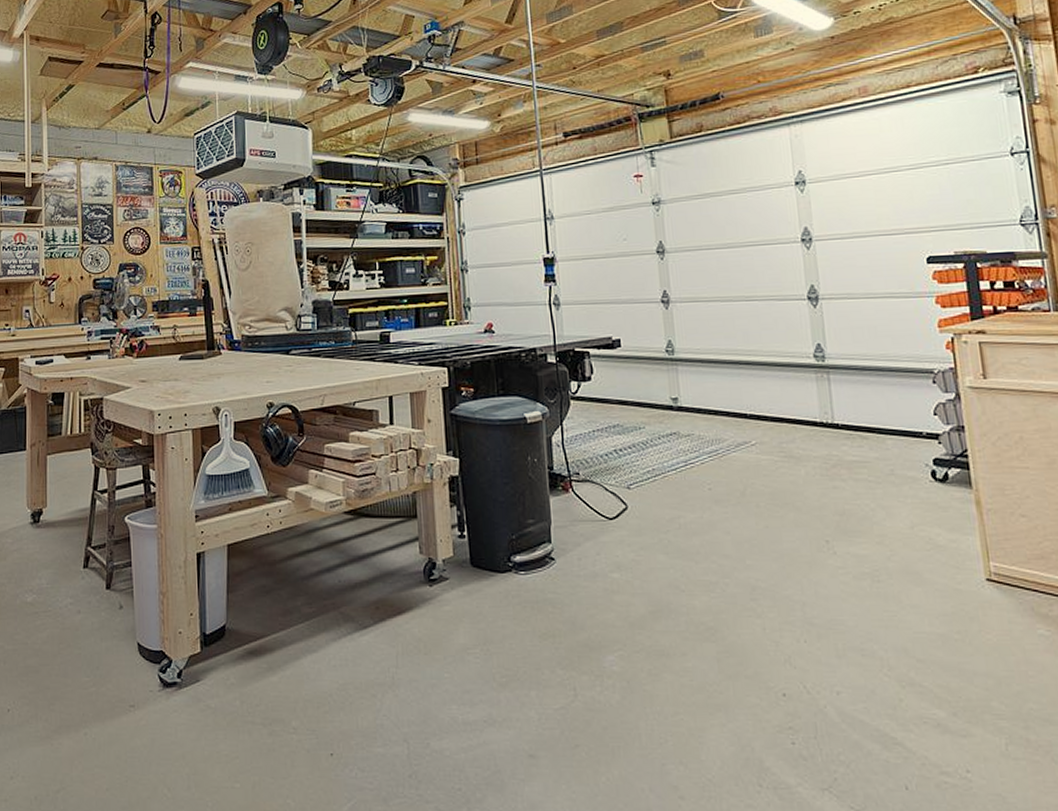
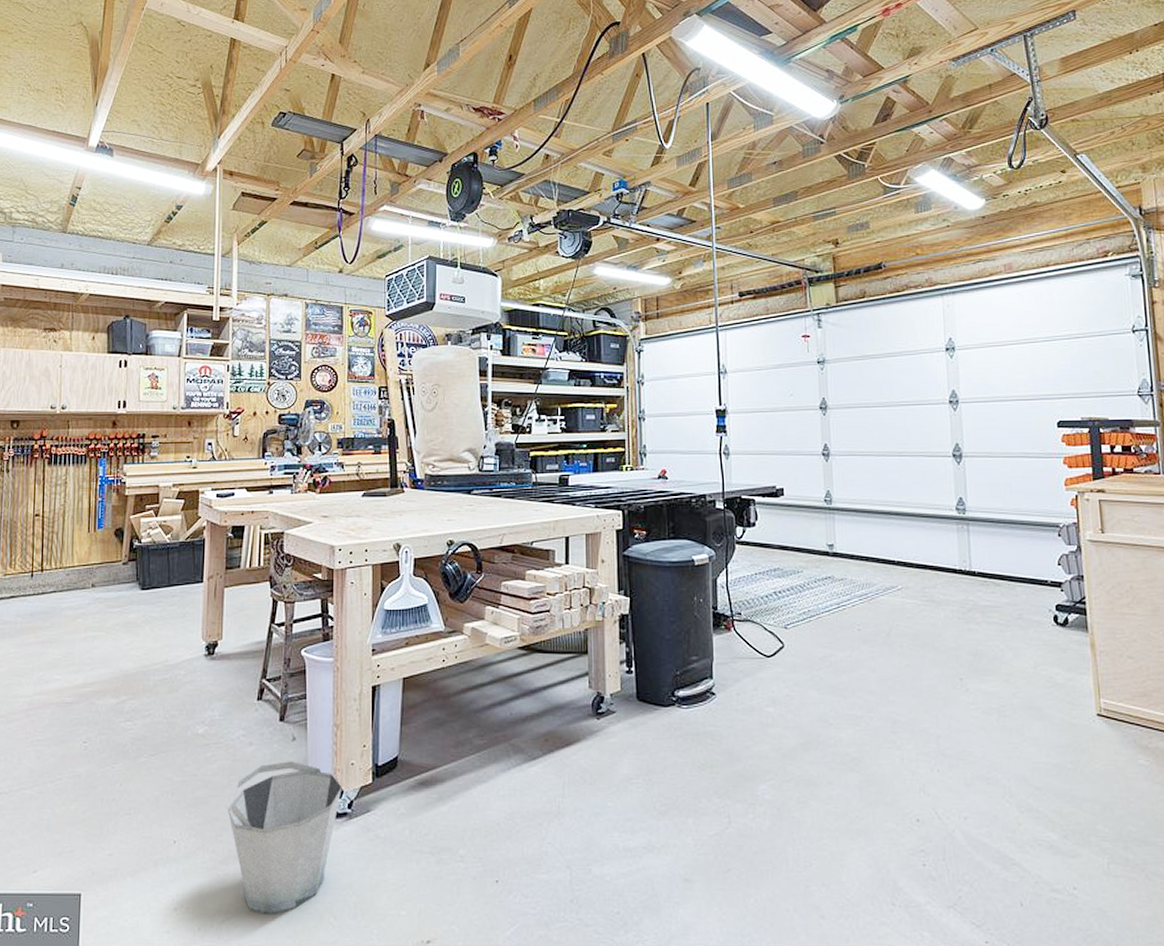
bucket: none [58,630,171,786] -> present [227,761,342,916]

